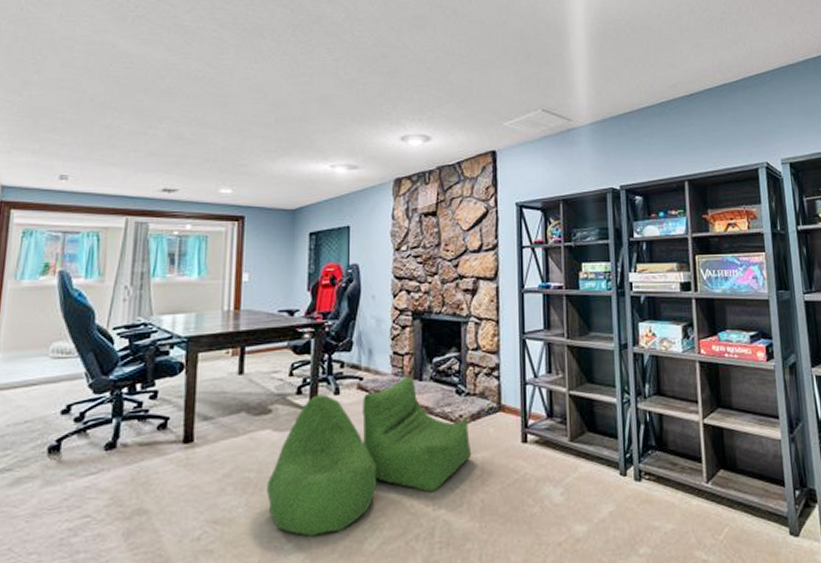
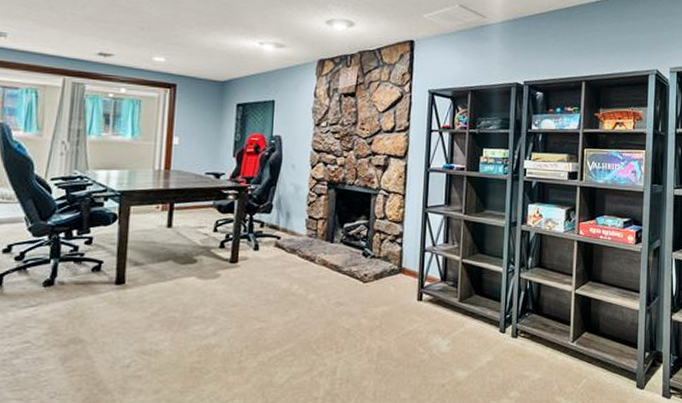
bean bag chair: present [267,376,472,538] -> none [190,238,373,370]

